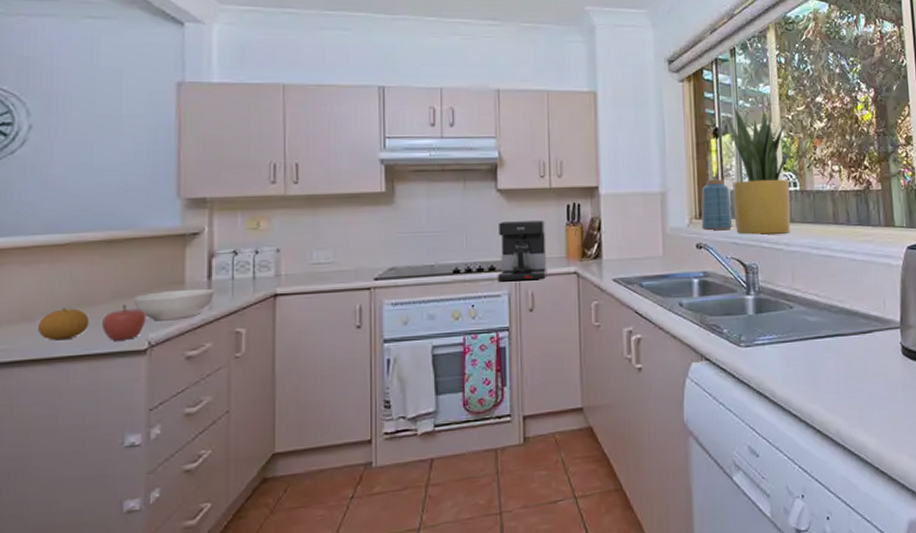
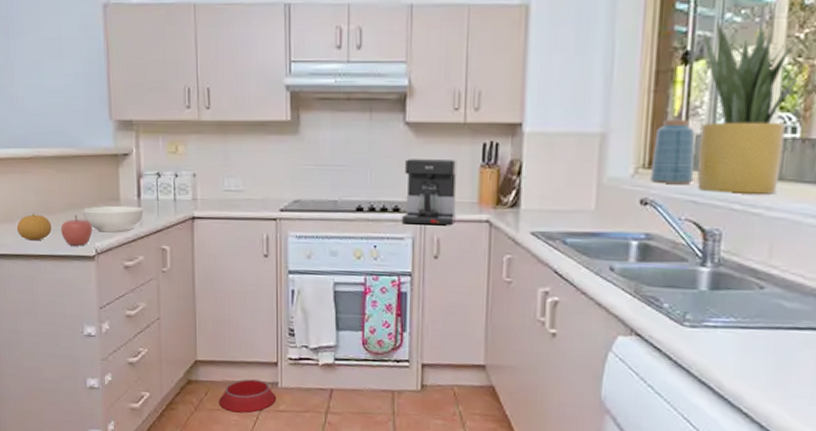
pet bowl: none [301,463,371,507] -> present [219,379,277,413]

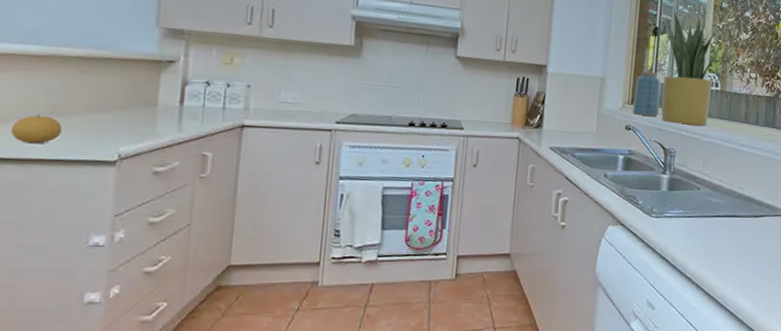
fruit: present [61,215,93,246] -> none [74,118,118,151]
bowl: present [82,205,145,233] -> none [106,110,187,138]
pet bowl: present [219,379,277,413] -> none [250,280,316,315]
coffee maker: present [402,159,458,226] -> none [448,86,497,141]

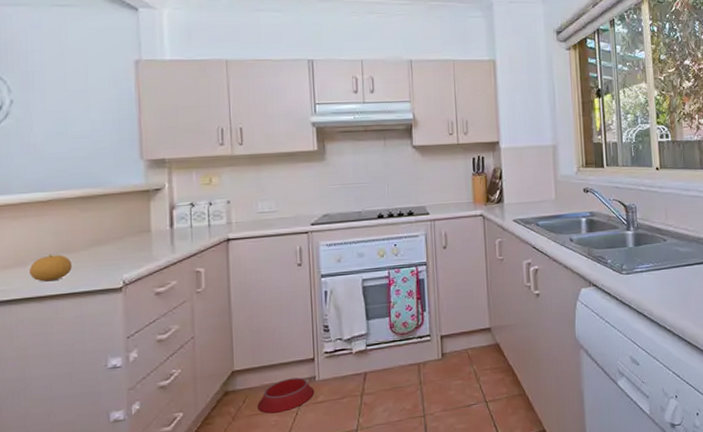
pet bowl: none [250,280,316,315] -> present [257,377,315,414]
vase: present [632,71,660,117] -> none [587,133,615,177]
planter: present [661,10,720,126] -> none [606,69,666,180]

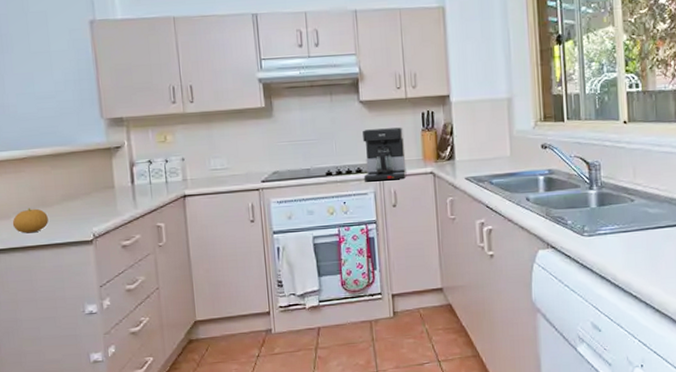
pet bowl: present [257,377,315,414] -> none [219,329,272,362]
coffee maker: none [415,171,457,225] -> present [363,127,407,182]

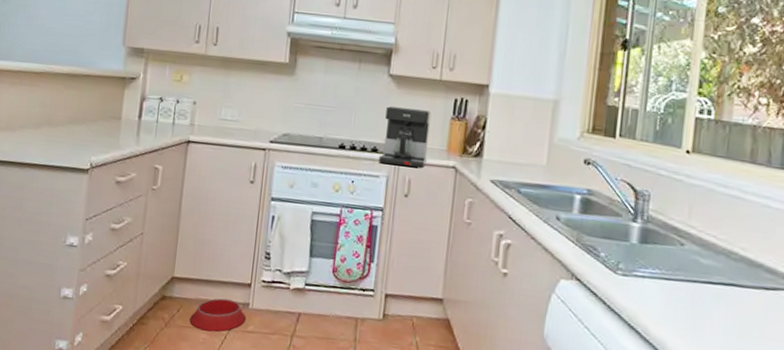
fruit: present [12,208,49,234] -> none [16,123,51,151]
pet bowl: none [219,329,272,362] -> present [189,298,246,332]

